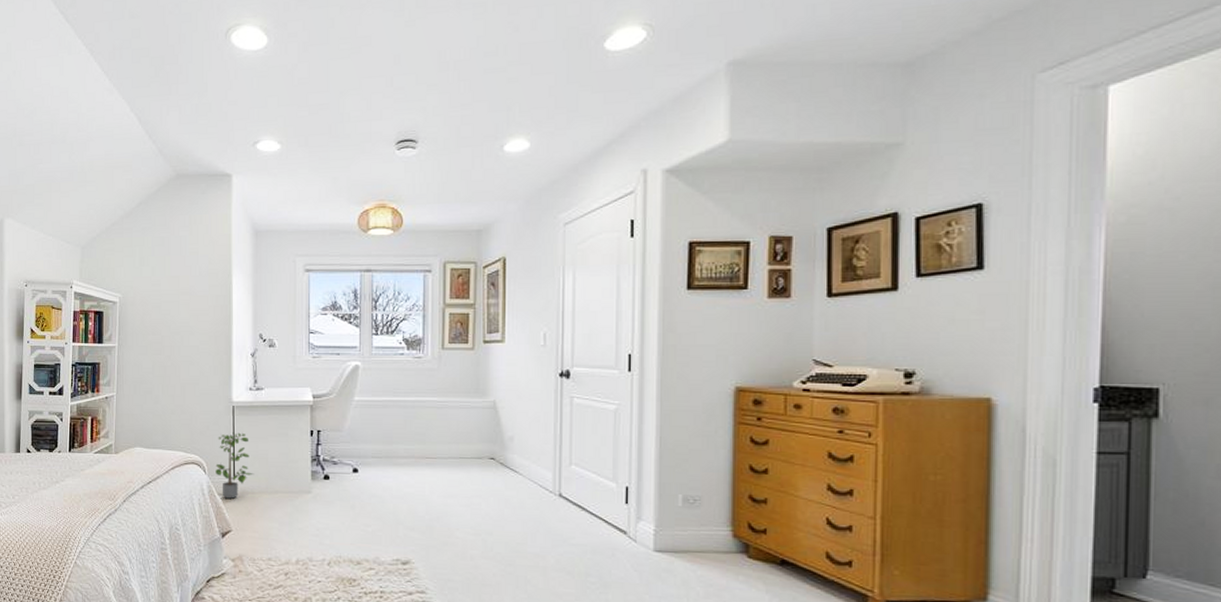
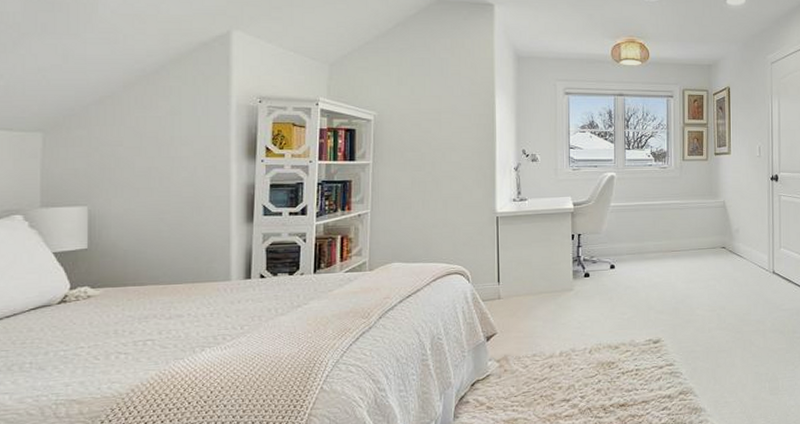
potted plant: present [215,432,255,499] -> none [479,241,519,304]

